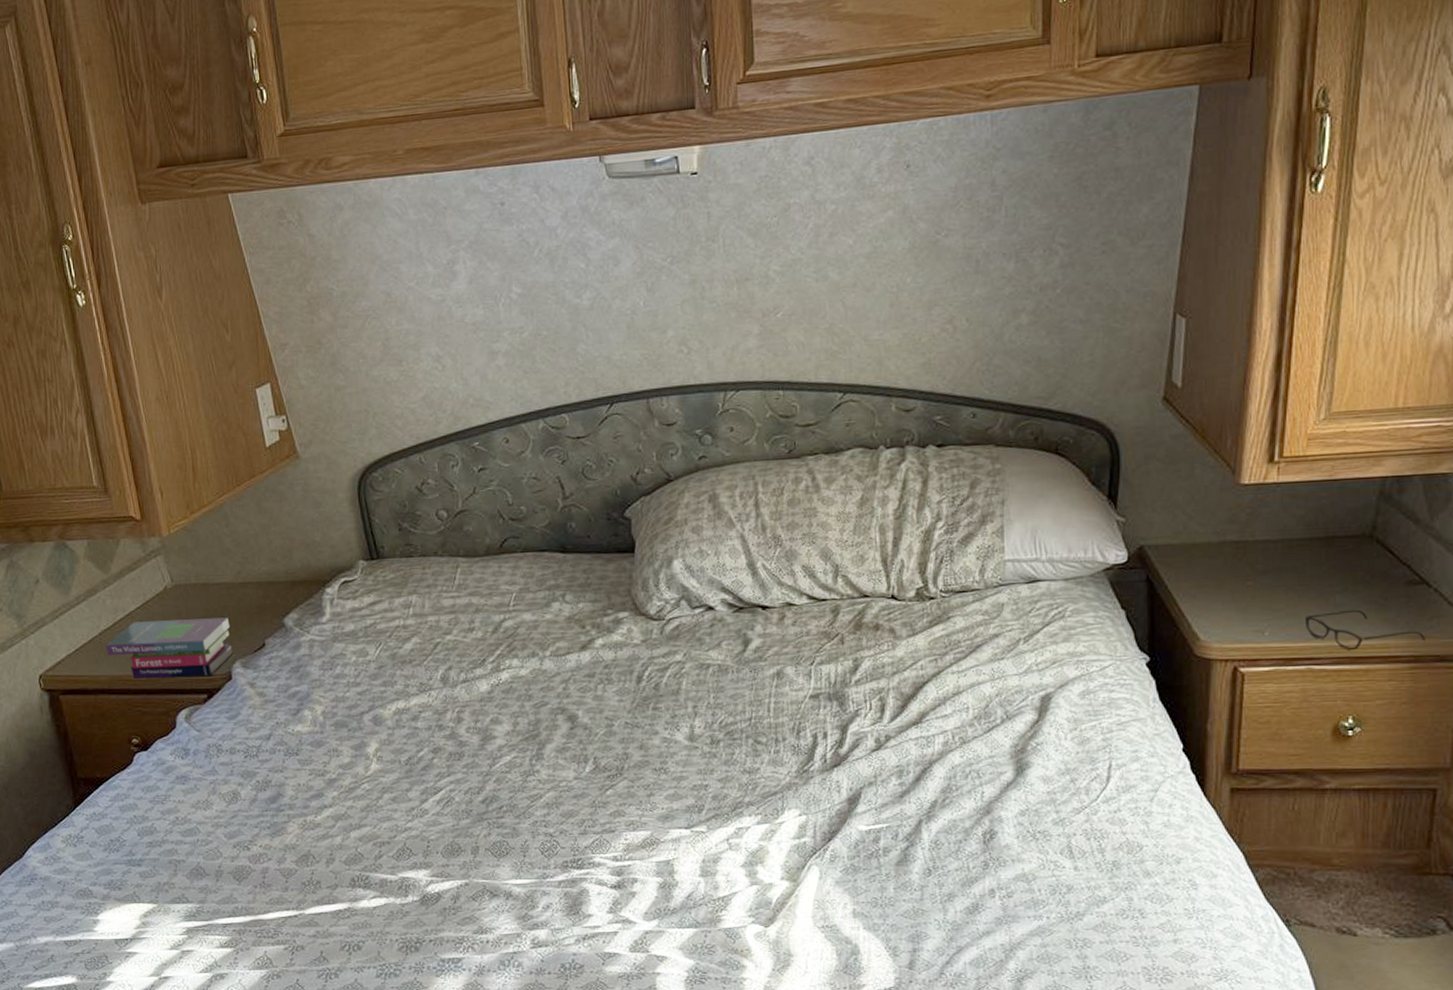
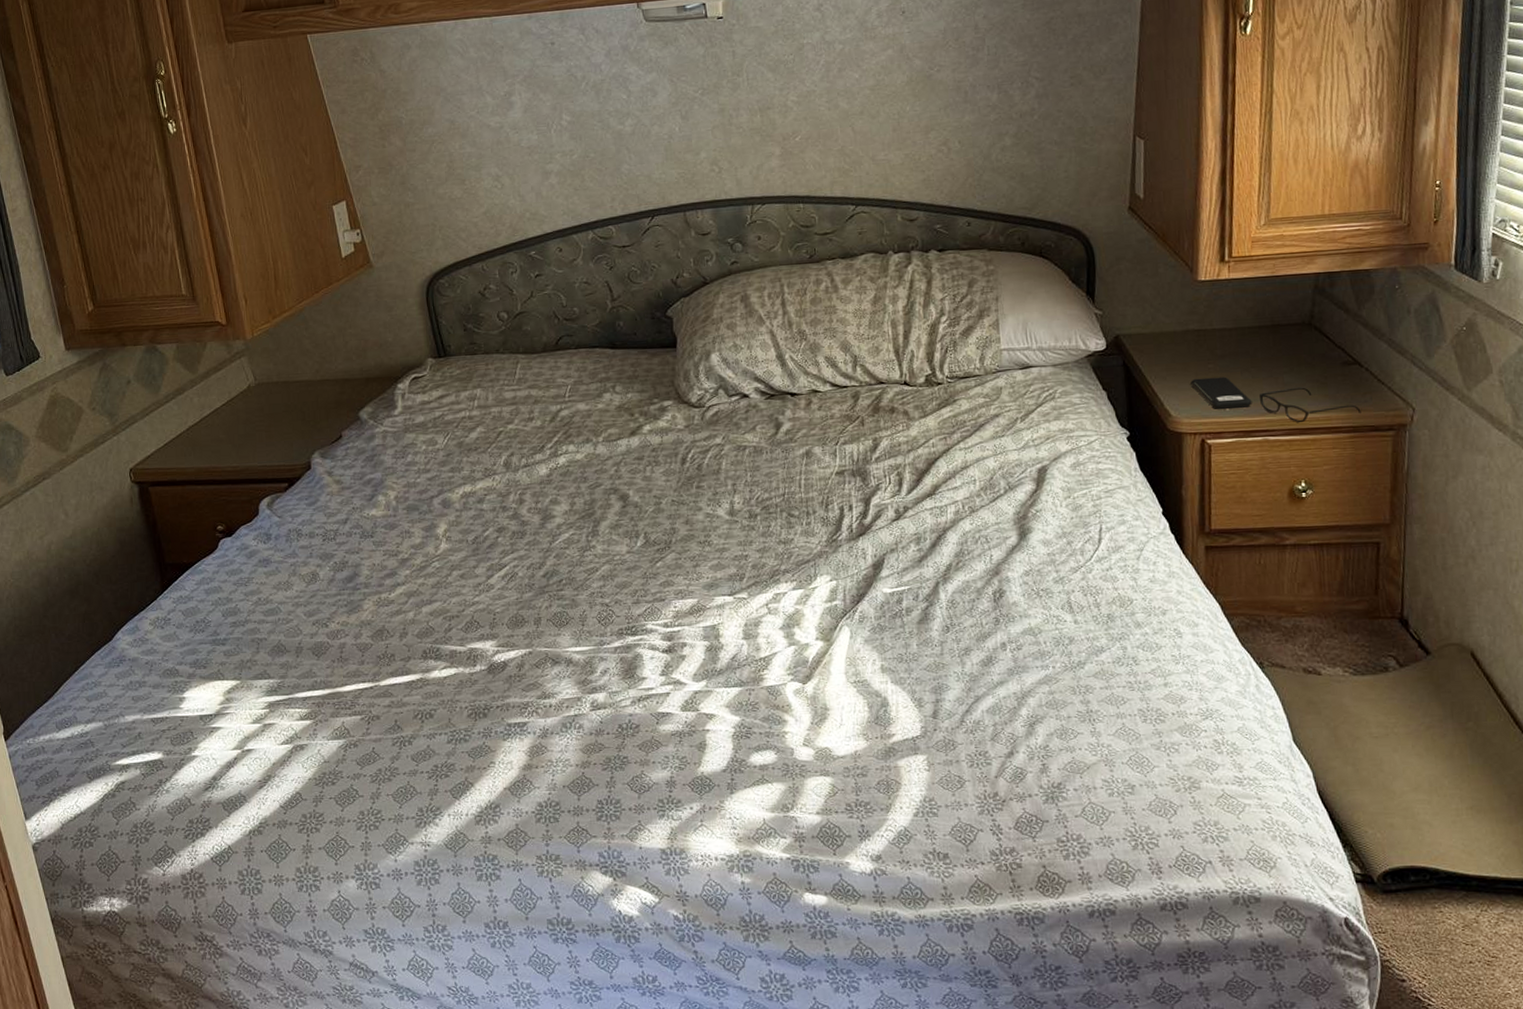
books: present [105,617,234,679] -> none [193,412,313,470]
phone: none [1225,596,1296,633] -> present [1191,377,1252,409]

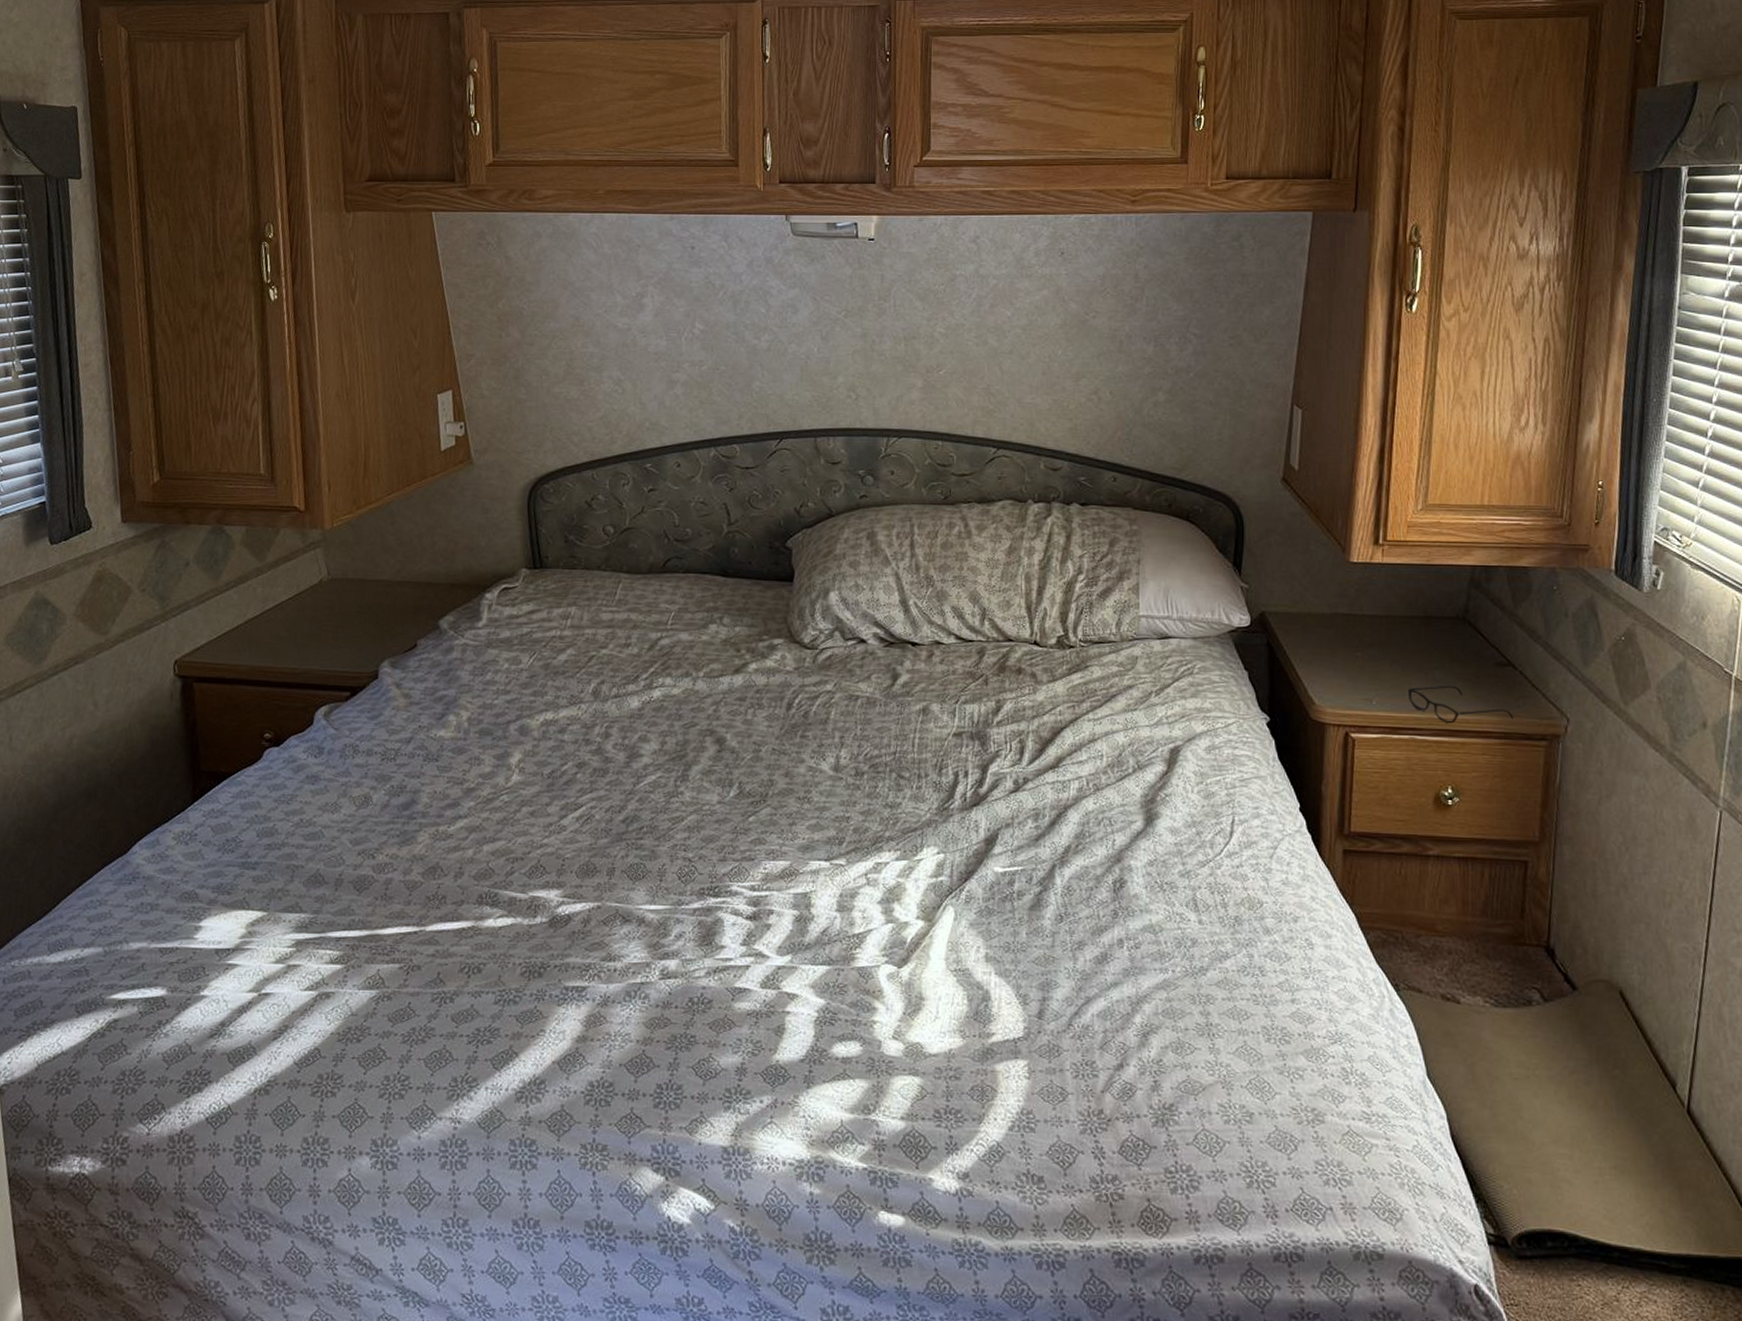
phone: present [1191,377,1252,409] -> none [1337,666,1400,702]

